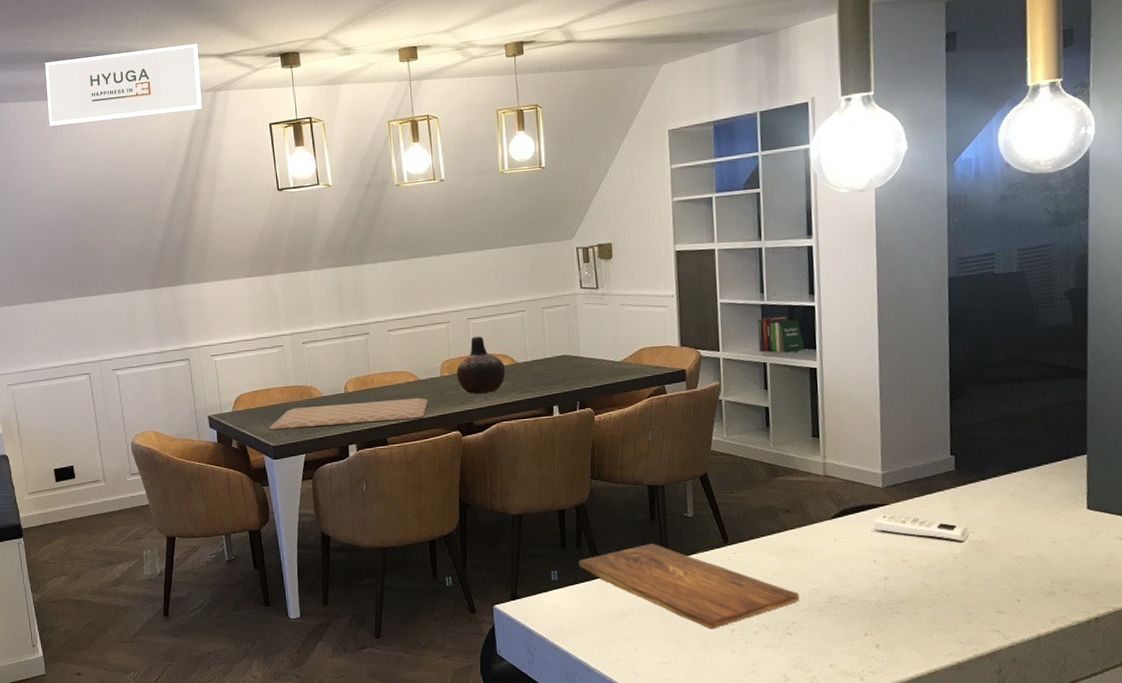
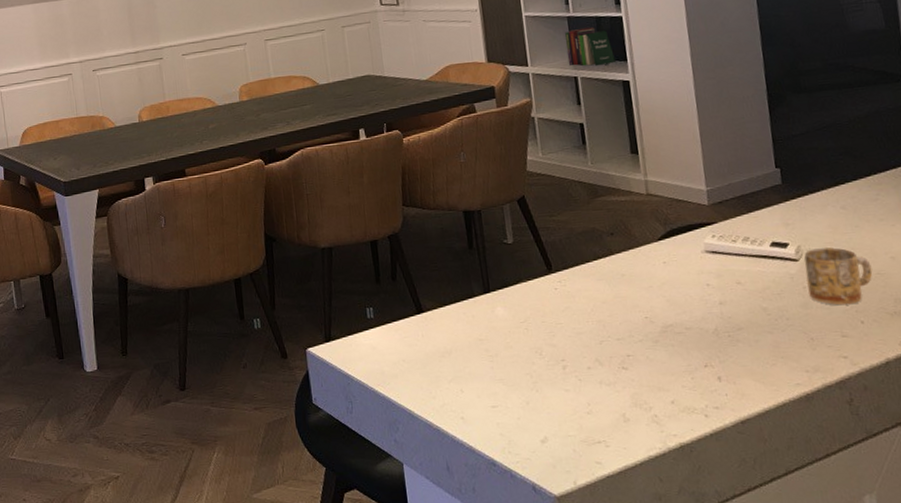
placemat: present [268,397,429,430] -> none [59,124,228,165]
vase: present [456,336,506,394] -> none [256,58,308,119]
cutting board: present [578,544,800,628] -> none [395,274,633,366]
mug: none [969,530,1034,585] -> present [804,247,873,306]

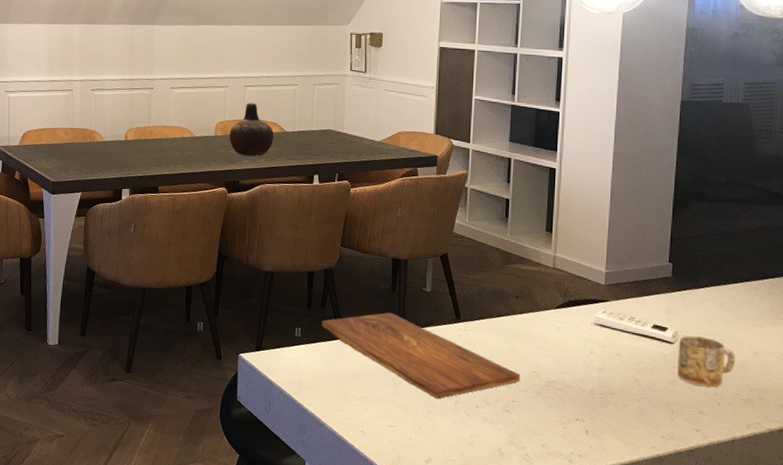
vase: none [256,58,308,119] -> present [229,103,275,156]
cutting board: none [395,274,633,366] -> present [321,312,521,398]
books: present [565,27,615,67] -> none [505,116,547,152]

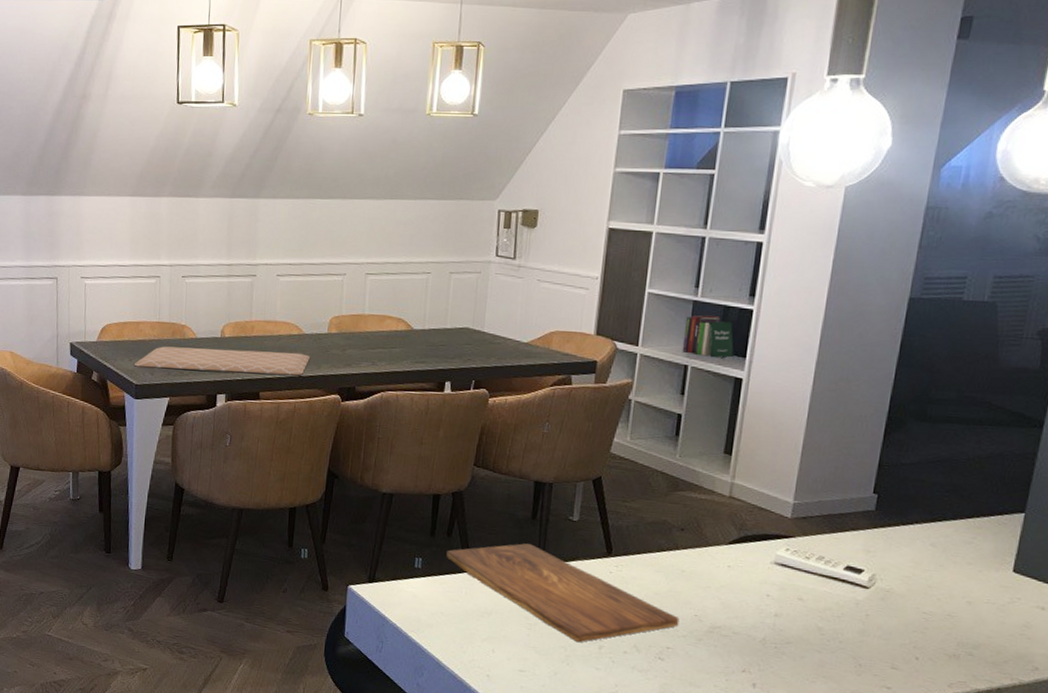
placemat: none [50,148,201,172] -> present [133,346,311,376]
vase: present [229,103,275,156] -> none [345,294,400,358]
books: none [505,116,547,152] -> present [681,315,734,358]
mug: present [677,335,736,388] -> none [870,579,944,640]

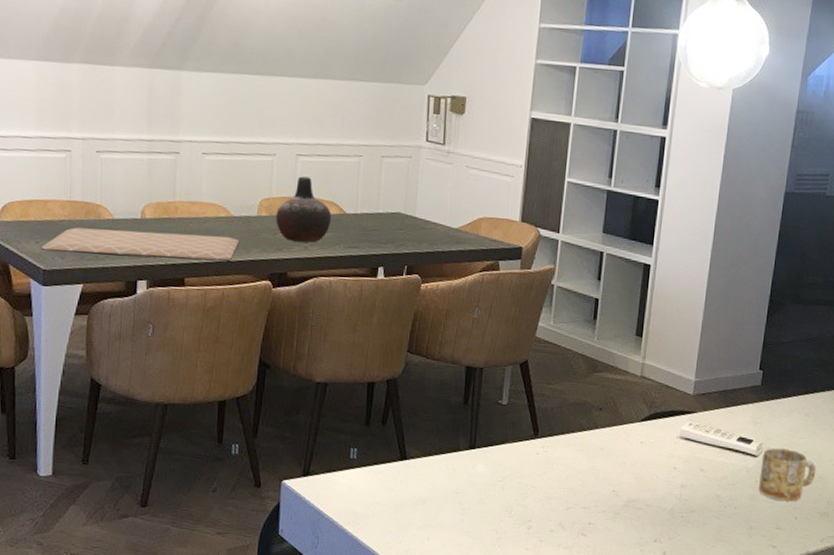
vase: none [345,294,400,358] -> present [276,176,332,243]
cutting board: present [446,543,680,642] -> none [381,429,599,523]
books: present [681,315,734,358] -> none [598,204,643,245]
mug: none [870,579,944,640] -> present [758,447,816,502]

